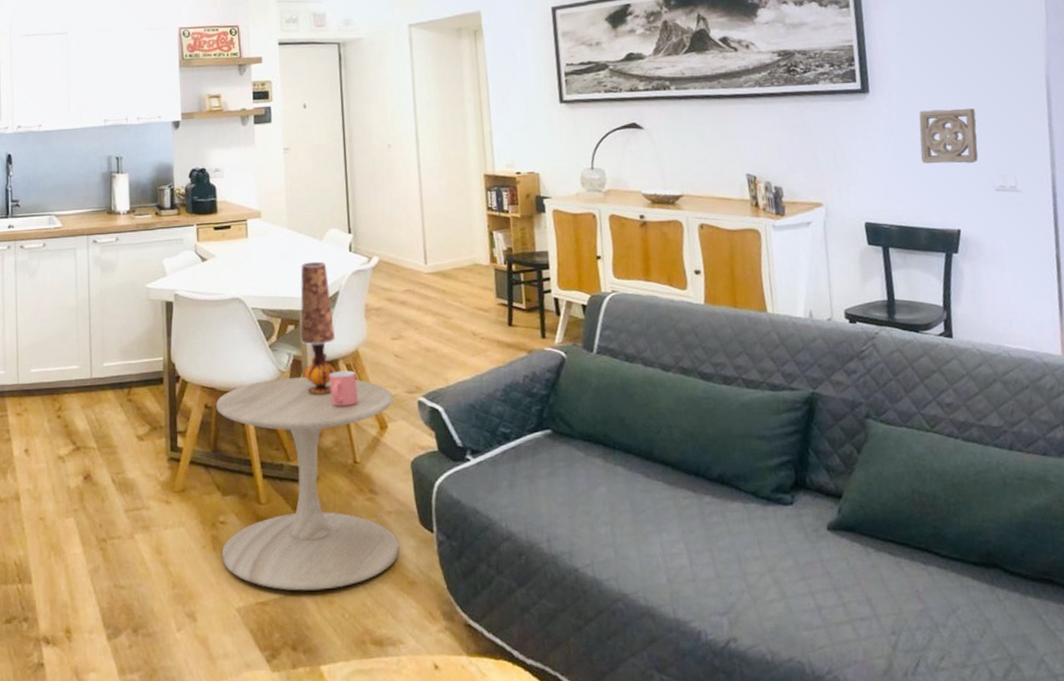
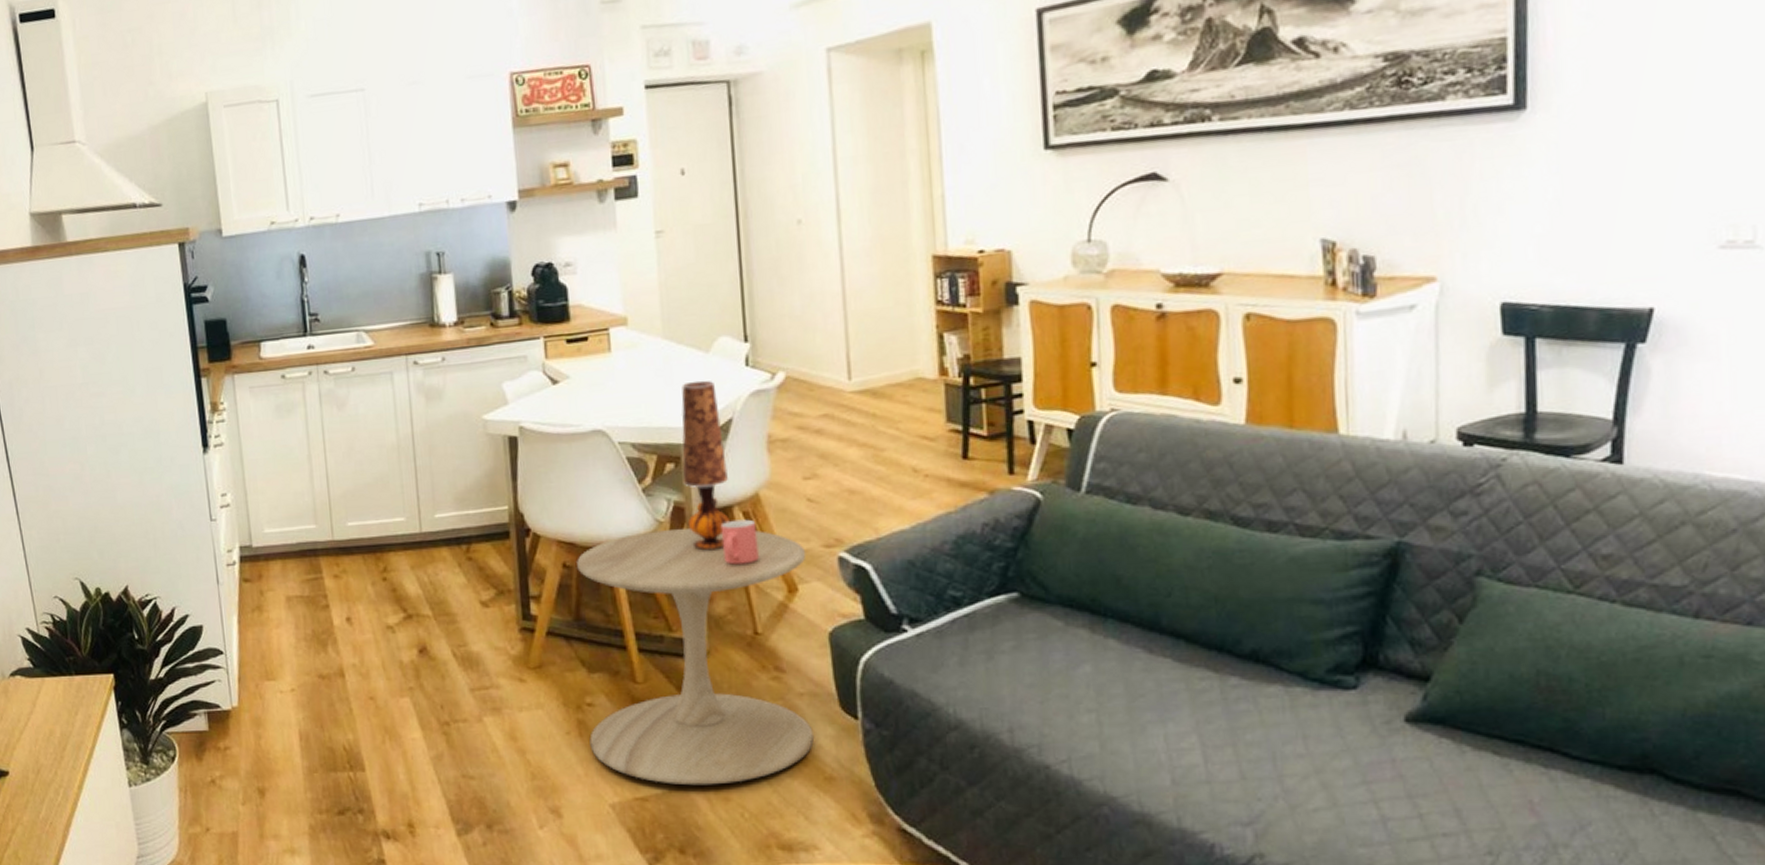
wall ornament: present [919,108,979,164] -> none [1600,123,1700,212]

